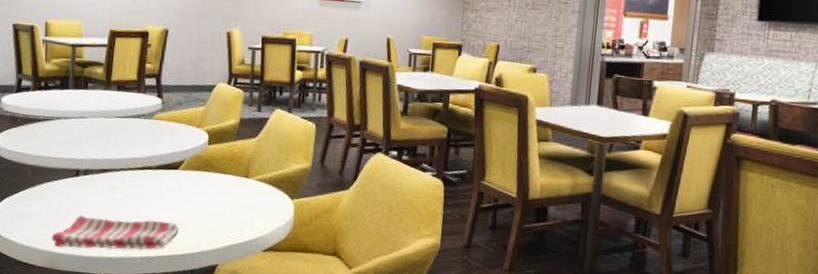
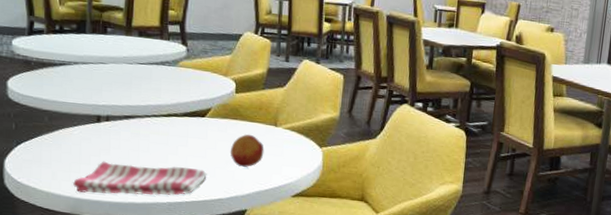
fruit: none [201,186,236,221] -> present [230,134,264,167]

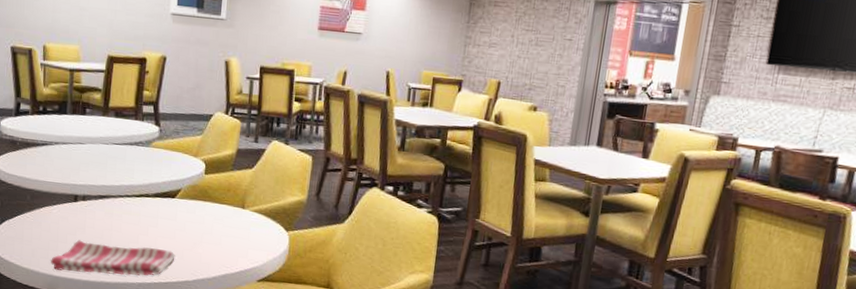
fruit: present [230,134,264,167] -> none [198,215,232,250]

